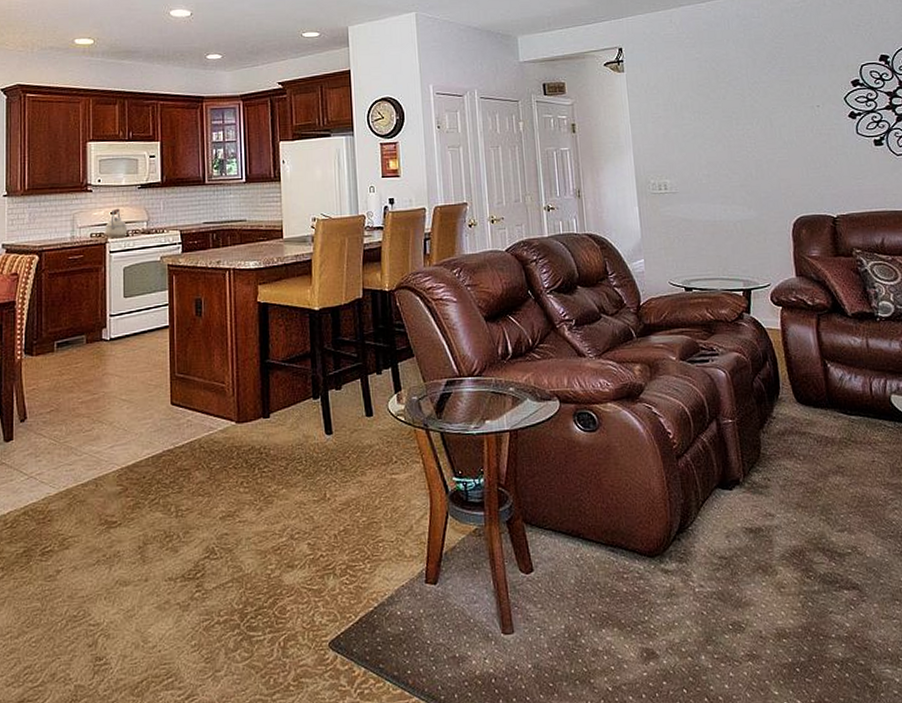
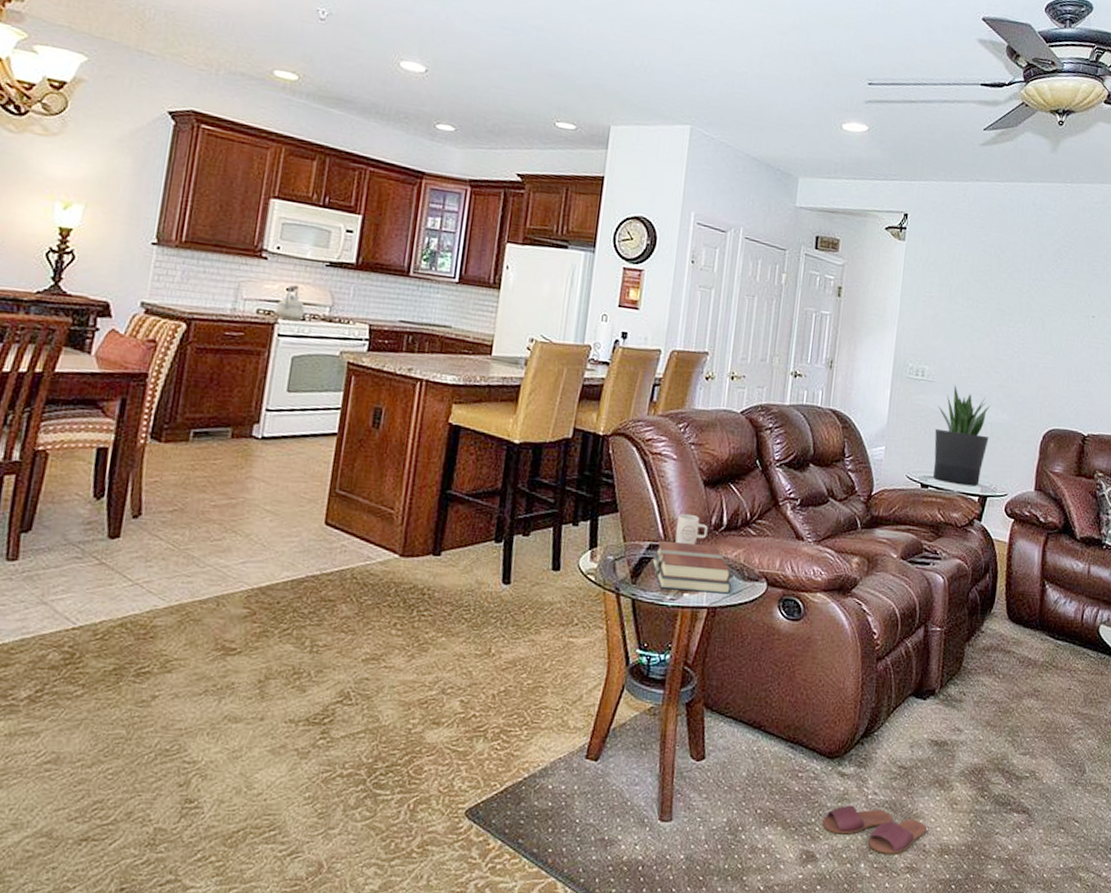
books: none [451,373,528,419] -> present [652,540,732,594]
mug: none [467,348,497,376] -> present [675,513,708,544]
slippers: none [655,599,760,644] -> present [821,805,928,854]
planter: none [686,192,742,284] -> present [932,385,991,487]

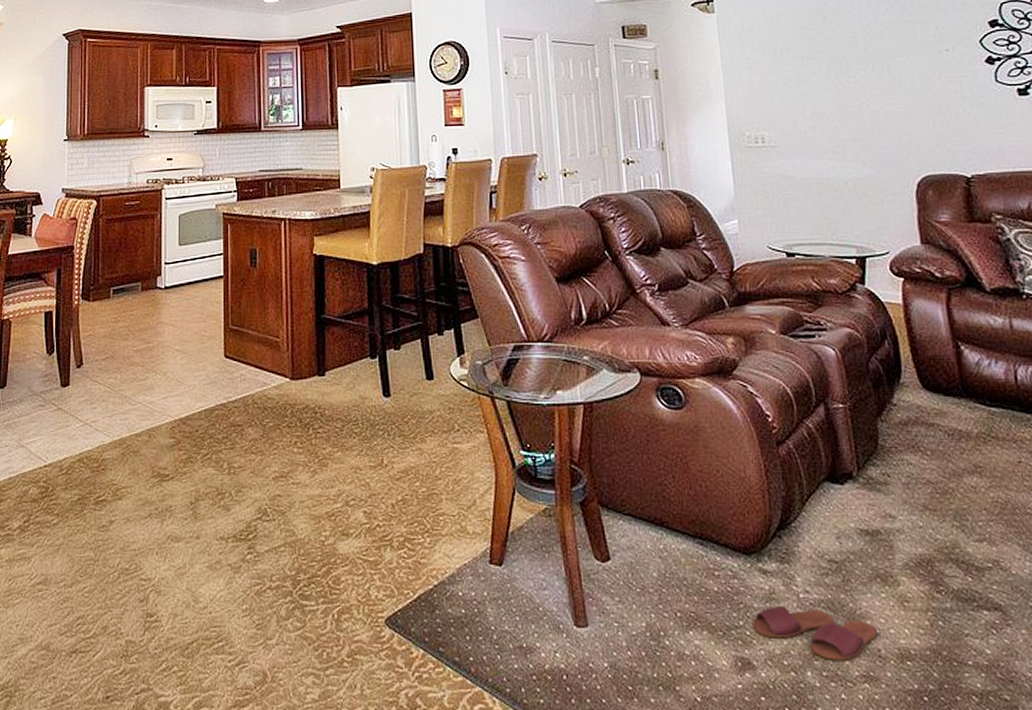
kettle: present [276,284,306,322] -> none [161,154,184,186]
books: present [652,540,732,594] -> none [519,340,605,388]
mug: present [675,513,708,544] -> none [536,311,569,341]
planter: present [932,385,991,487] -> none [788,146,854,249]

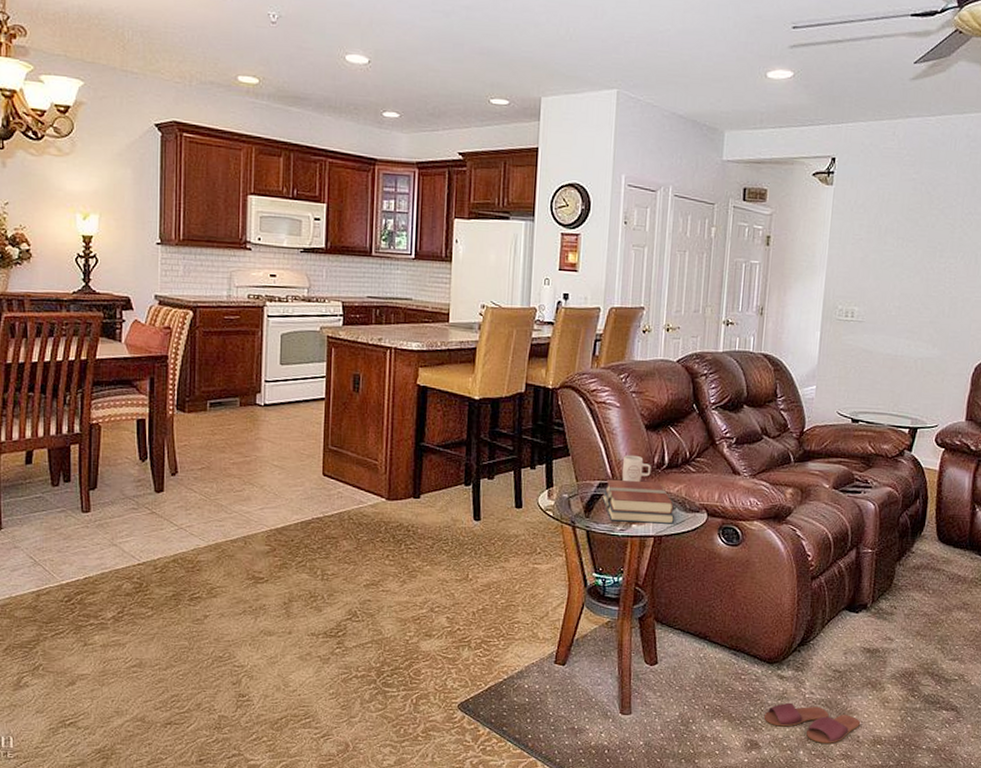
books: none [519,340,605,388] -> present [602,479,675,524]
mug: none [536,311,569,341] -> present [621,454,651,482]

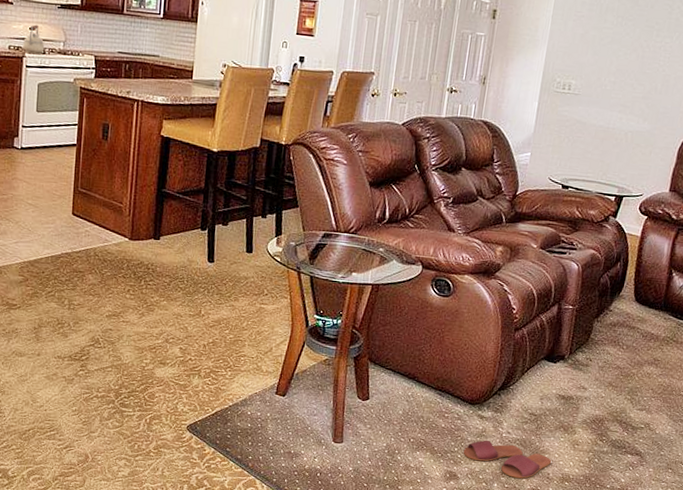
kettle: none [263,270,288,303] -> present [23,24,45,55]
books: present [602,479,675,524] -> none [326,230,393,274]
mug: present [621,454,651,482] -> none [345,209,373,234]

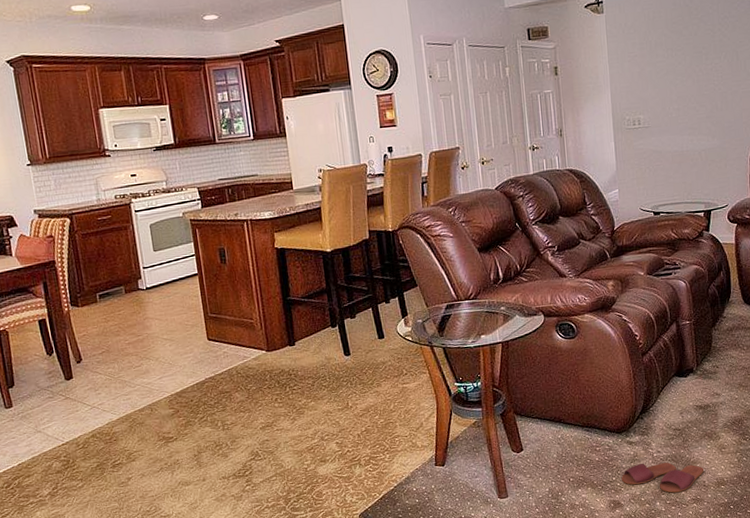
kettle: present [23,24,45,55] -> none [127,170,150,200]

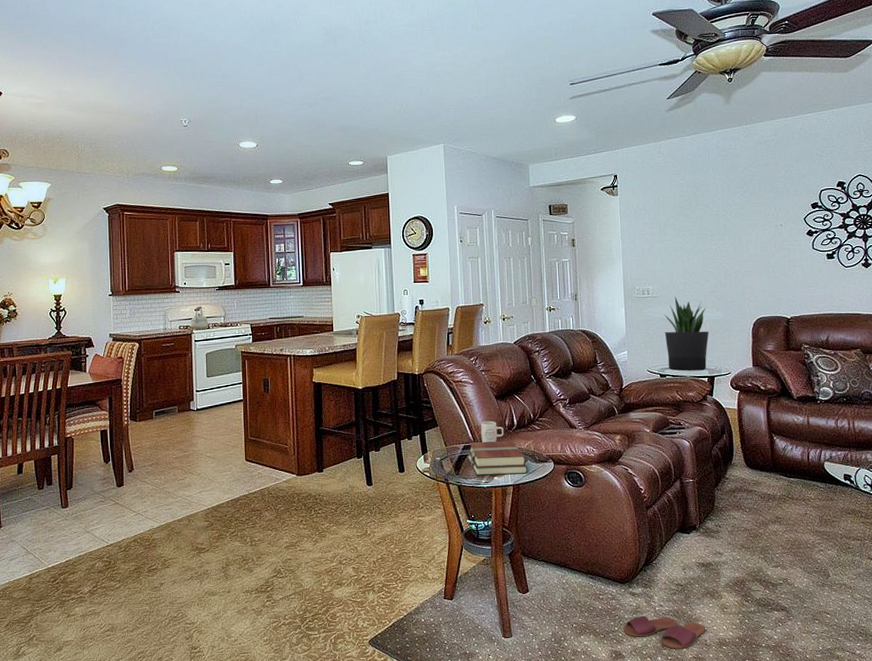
kettle: none [127,170,150,200] -> present [191,306,209,331]
books: none [451,296,517,336] -> present [467,440,528,476]
mug: none [463,275,490,300] -> present [480,420,504,442]
planter: none [657,125,705,208] -> present [664,296,709,372]

